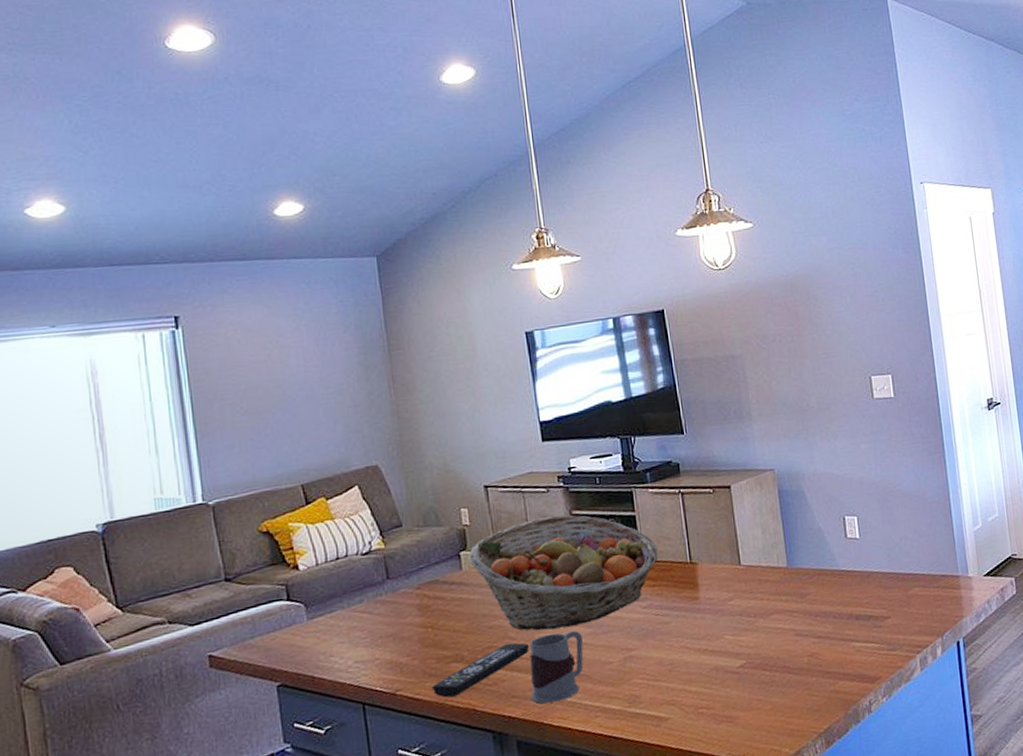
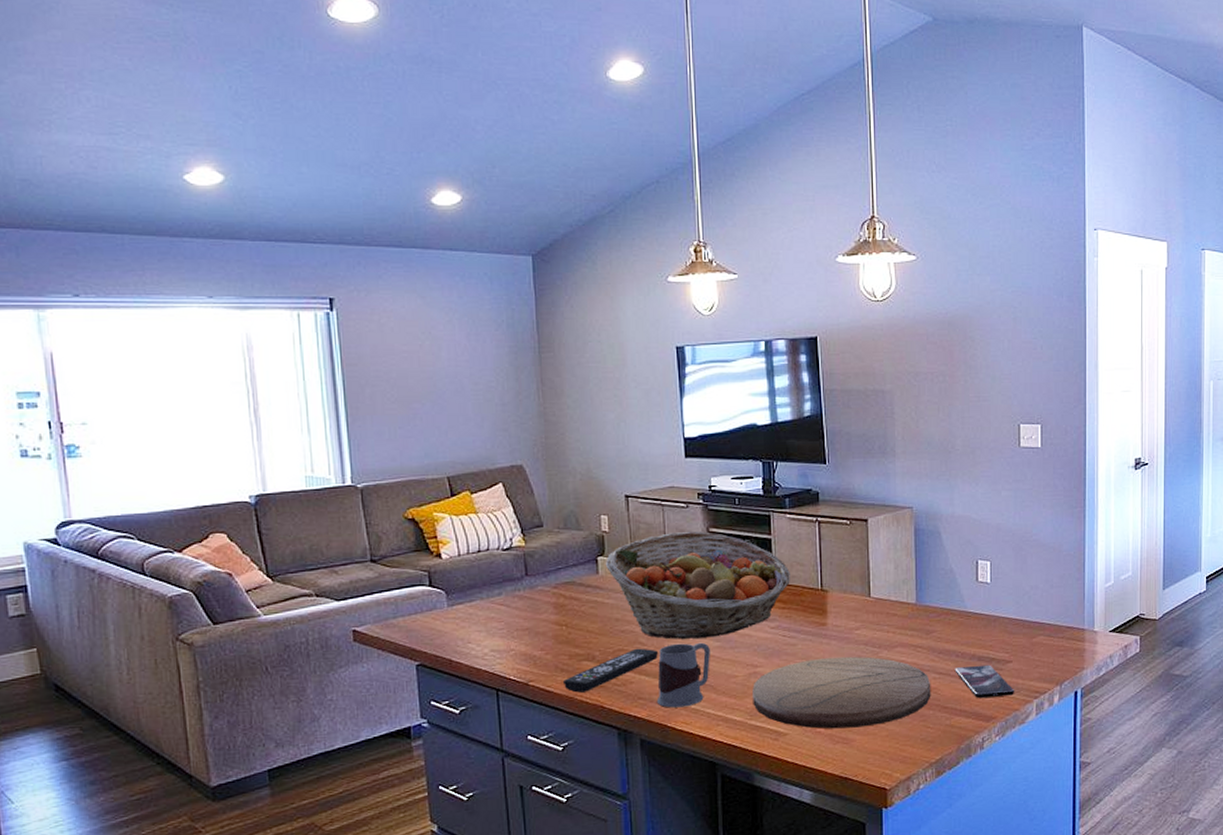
cutting board: none [629,627,813,710] -> present [752,656,931,729]
smartphone: none [833,623,896,660] -> present [955,664,1014,699]

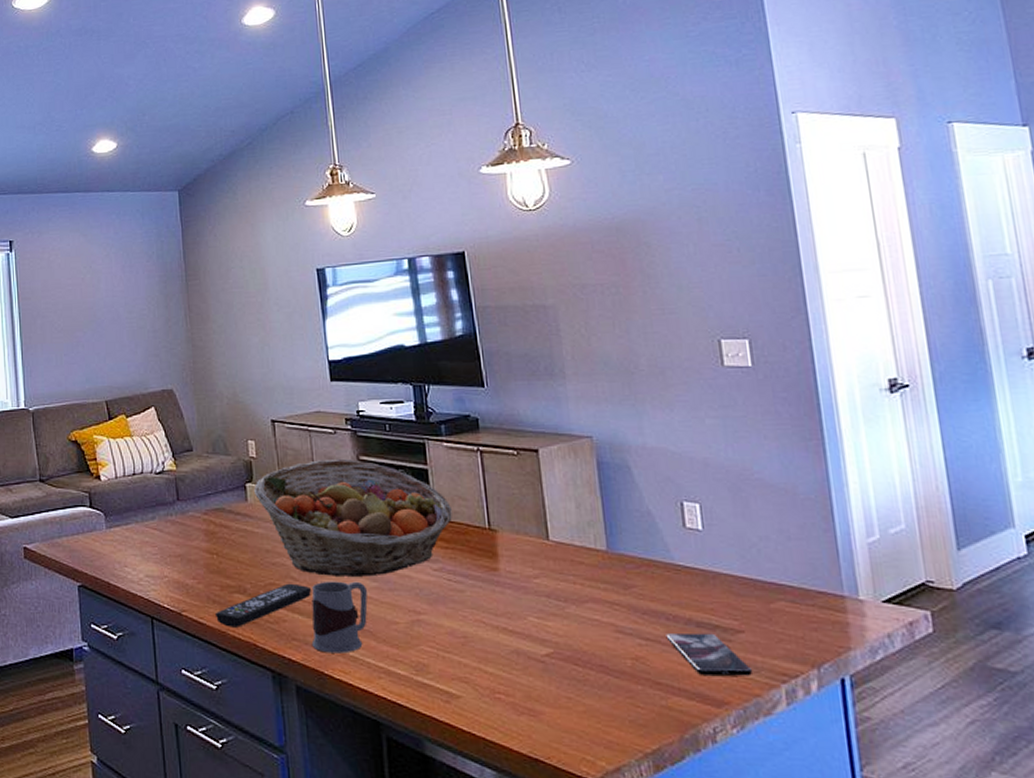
cutting board: present [752,656,931,729] -> none [416,609,638,698]

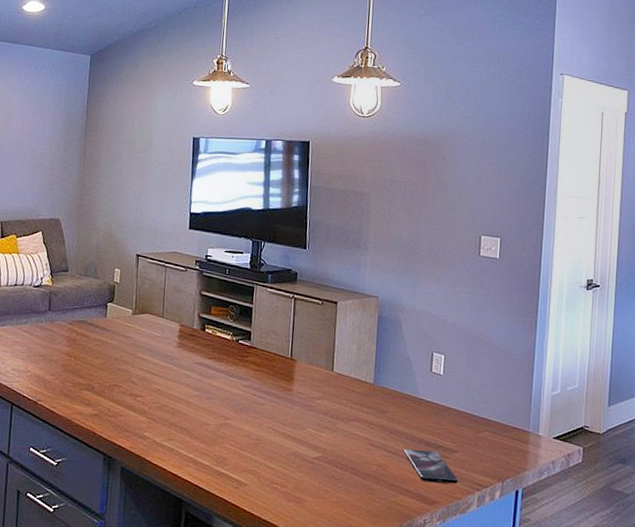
remote control: present [216,583,311,628] -> none [65,386,146,418]
fruit basket: present [253,458,452,577] -> none [113,291,265,387]
mug: present [311,581,368,654] -> none [139,387,190,445]

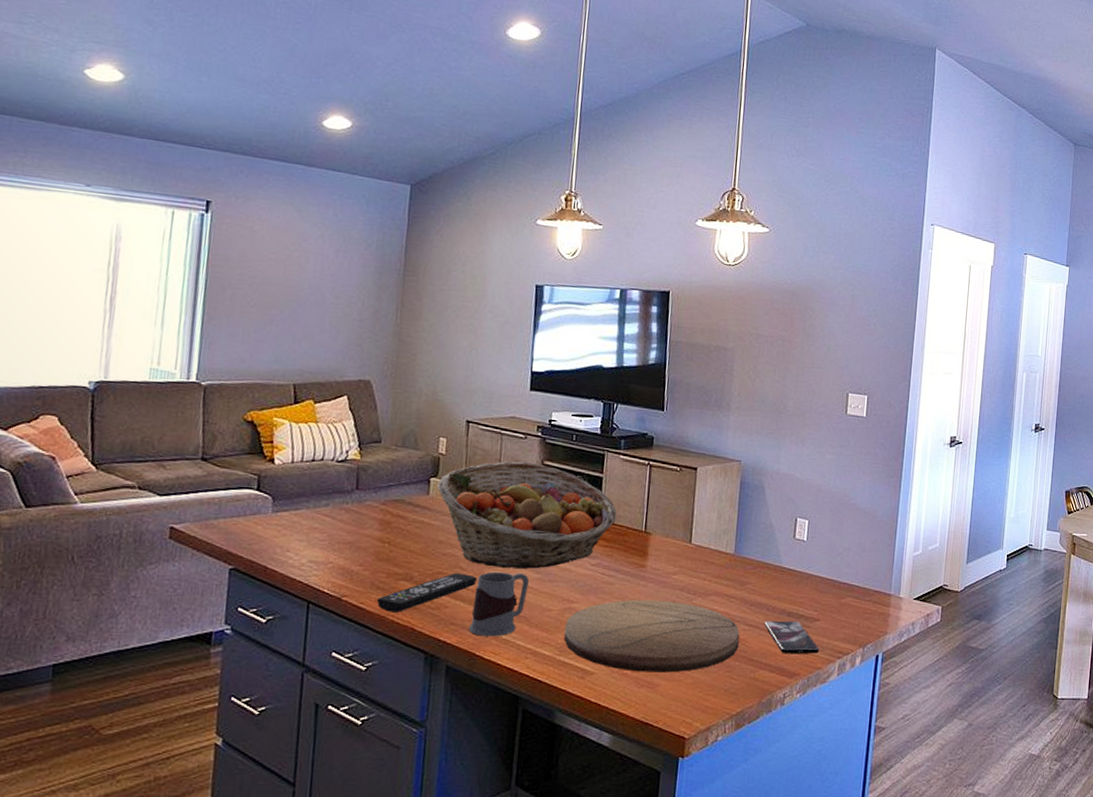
remote control: none [65,386,146,418] -> present [377,572,477,613]
fruit basket: none [113,291,265,387] -> present [437,461,617,569]
mug: none [139,387,190,445] -> present [468,571,529,637]
cutting board: none [220,420,381,491] -> present [564,599,740,673]

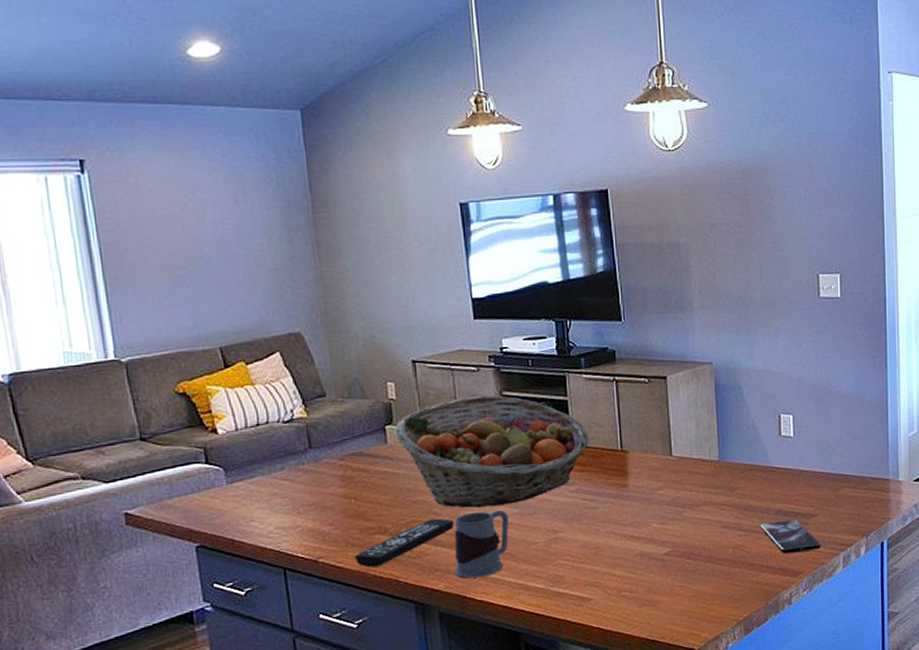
cutting board: present [564,599,740,673] -> none [554,516,737,592]

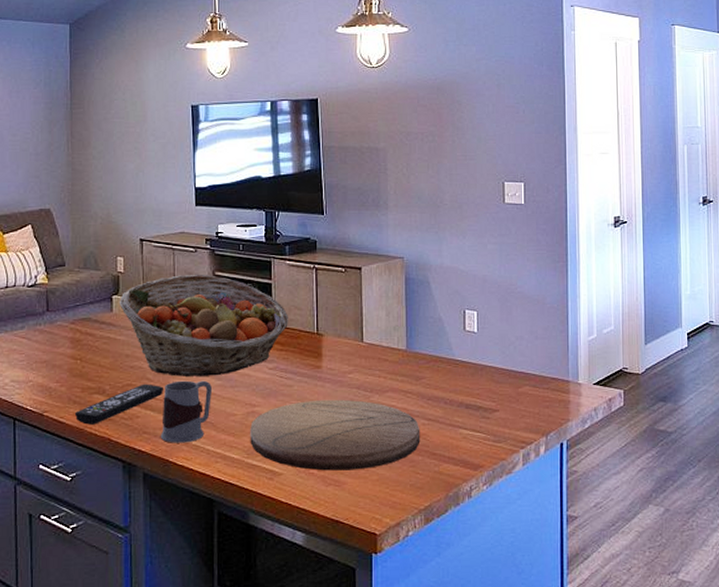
cutting board: none [554,516,737,592] -> present [250,399,421,471]
smartphone: present [760,519,821,554] -> none [443,413,501,447]

